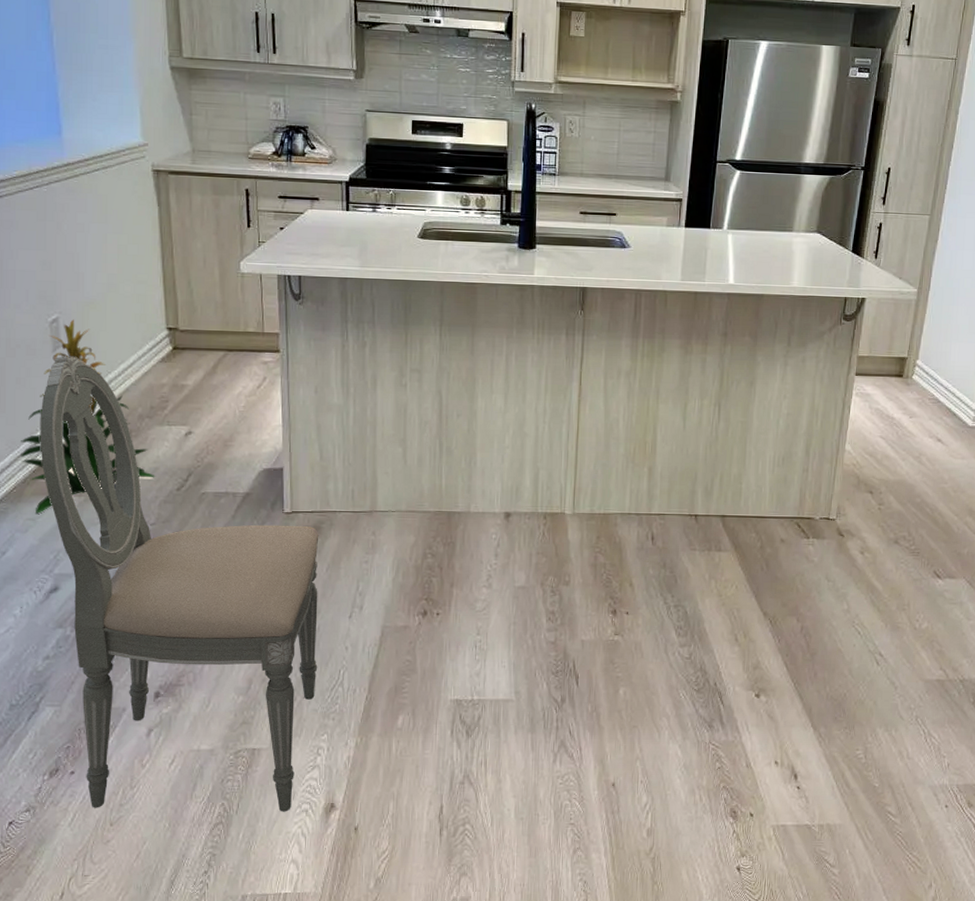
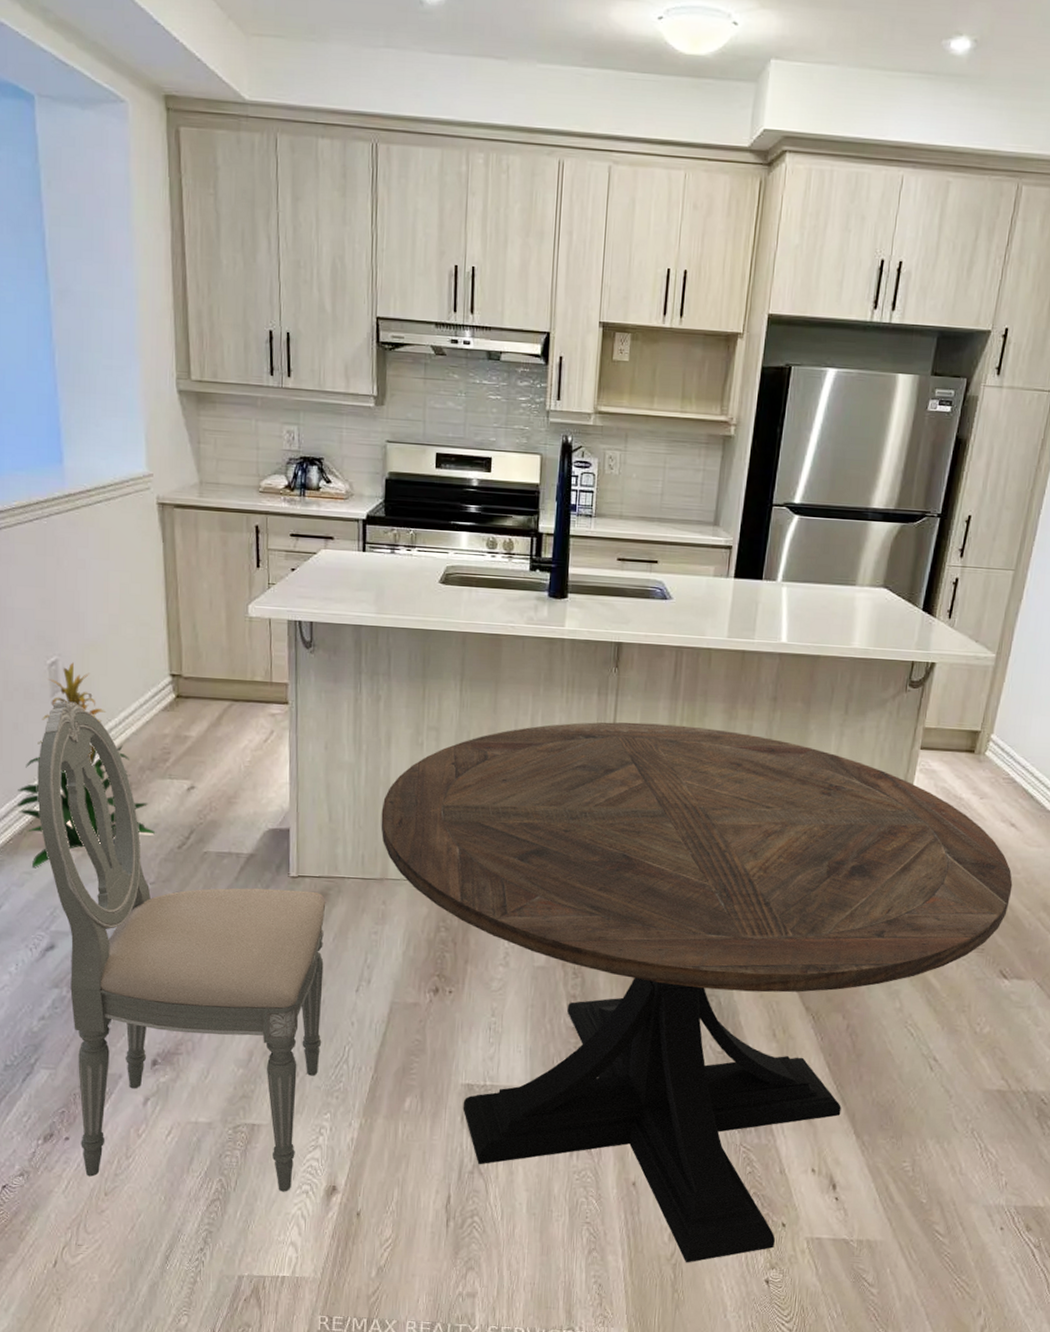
round table: none [369,359,942,856] -> present [381,722,1013,1263]

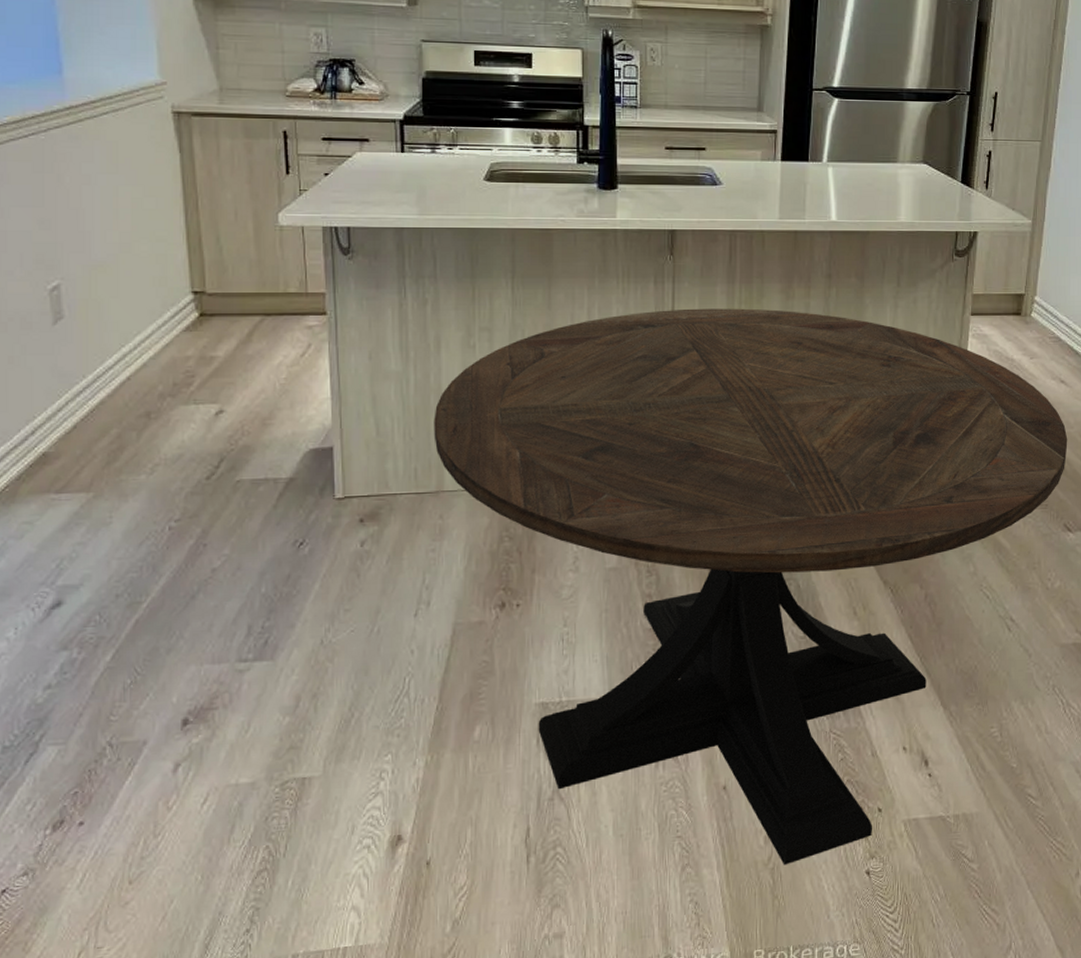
indoor plant: present [18,662,156,867] -> none [14,286,180,516]
dining chair: present [37,701,326,1192] -> none [38,328,379,865]

